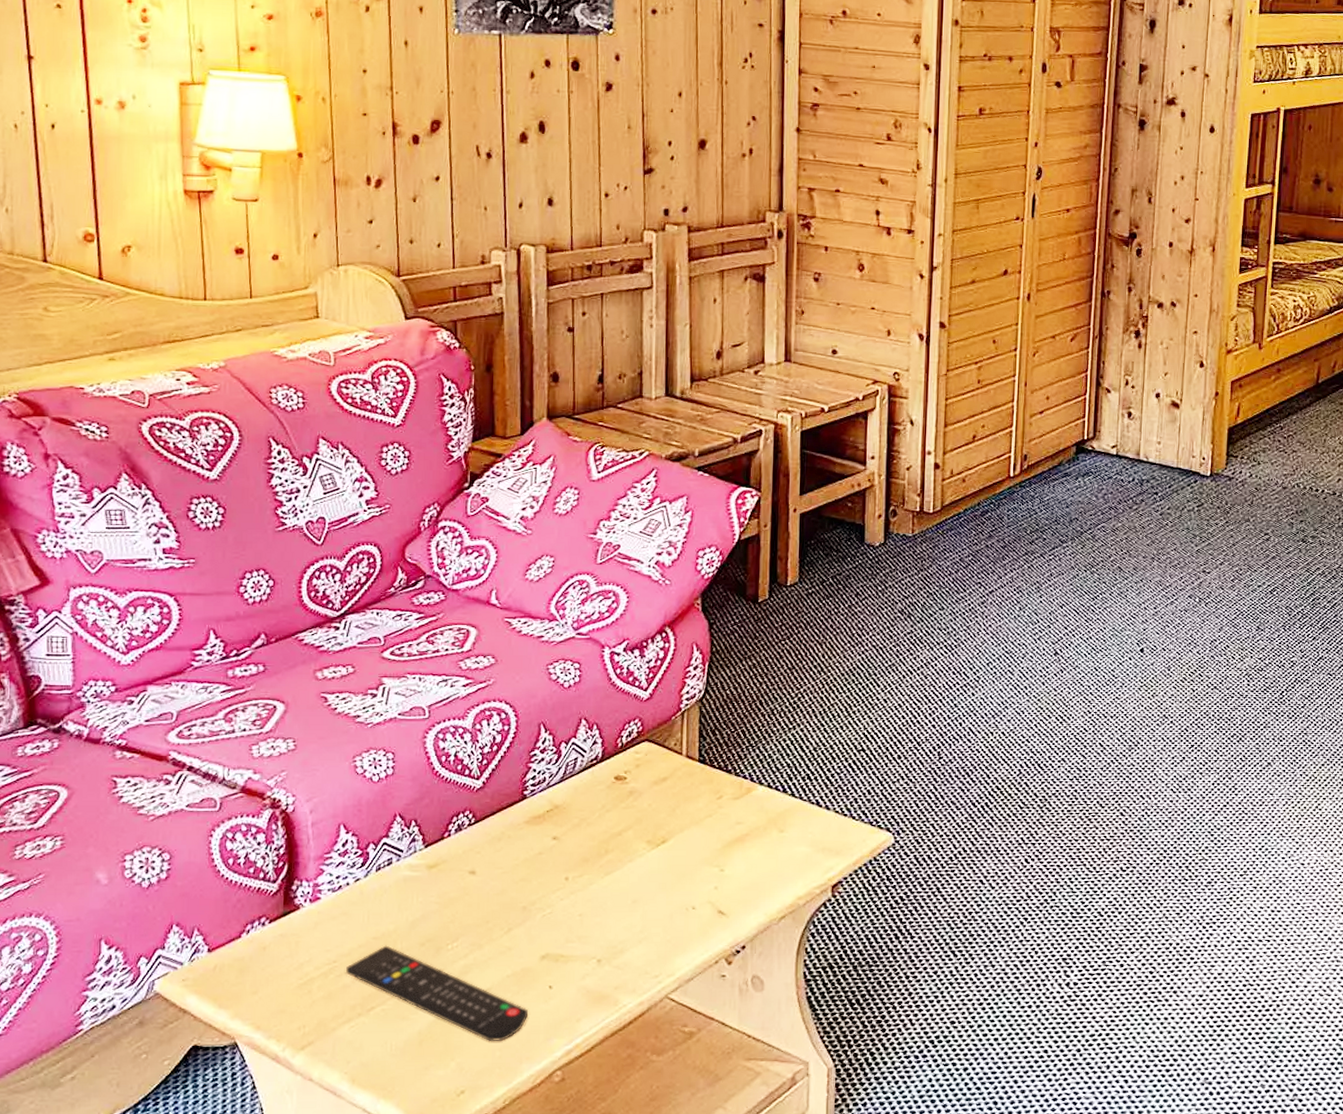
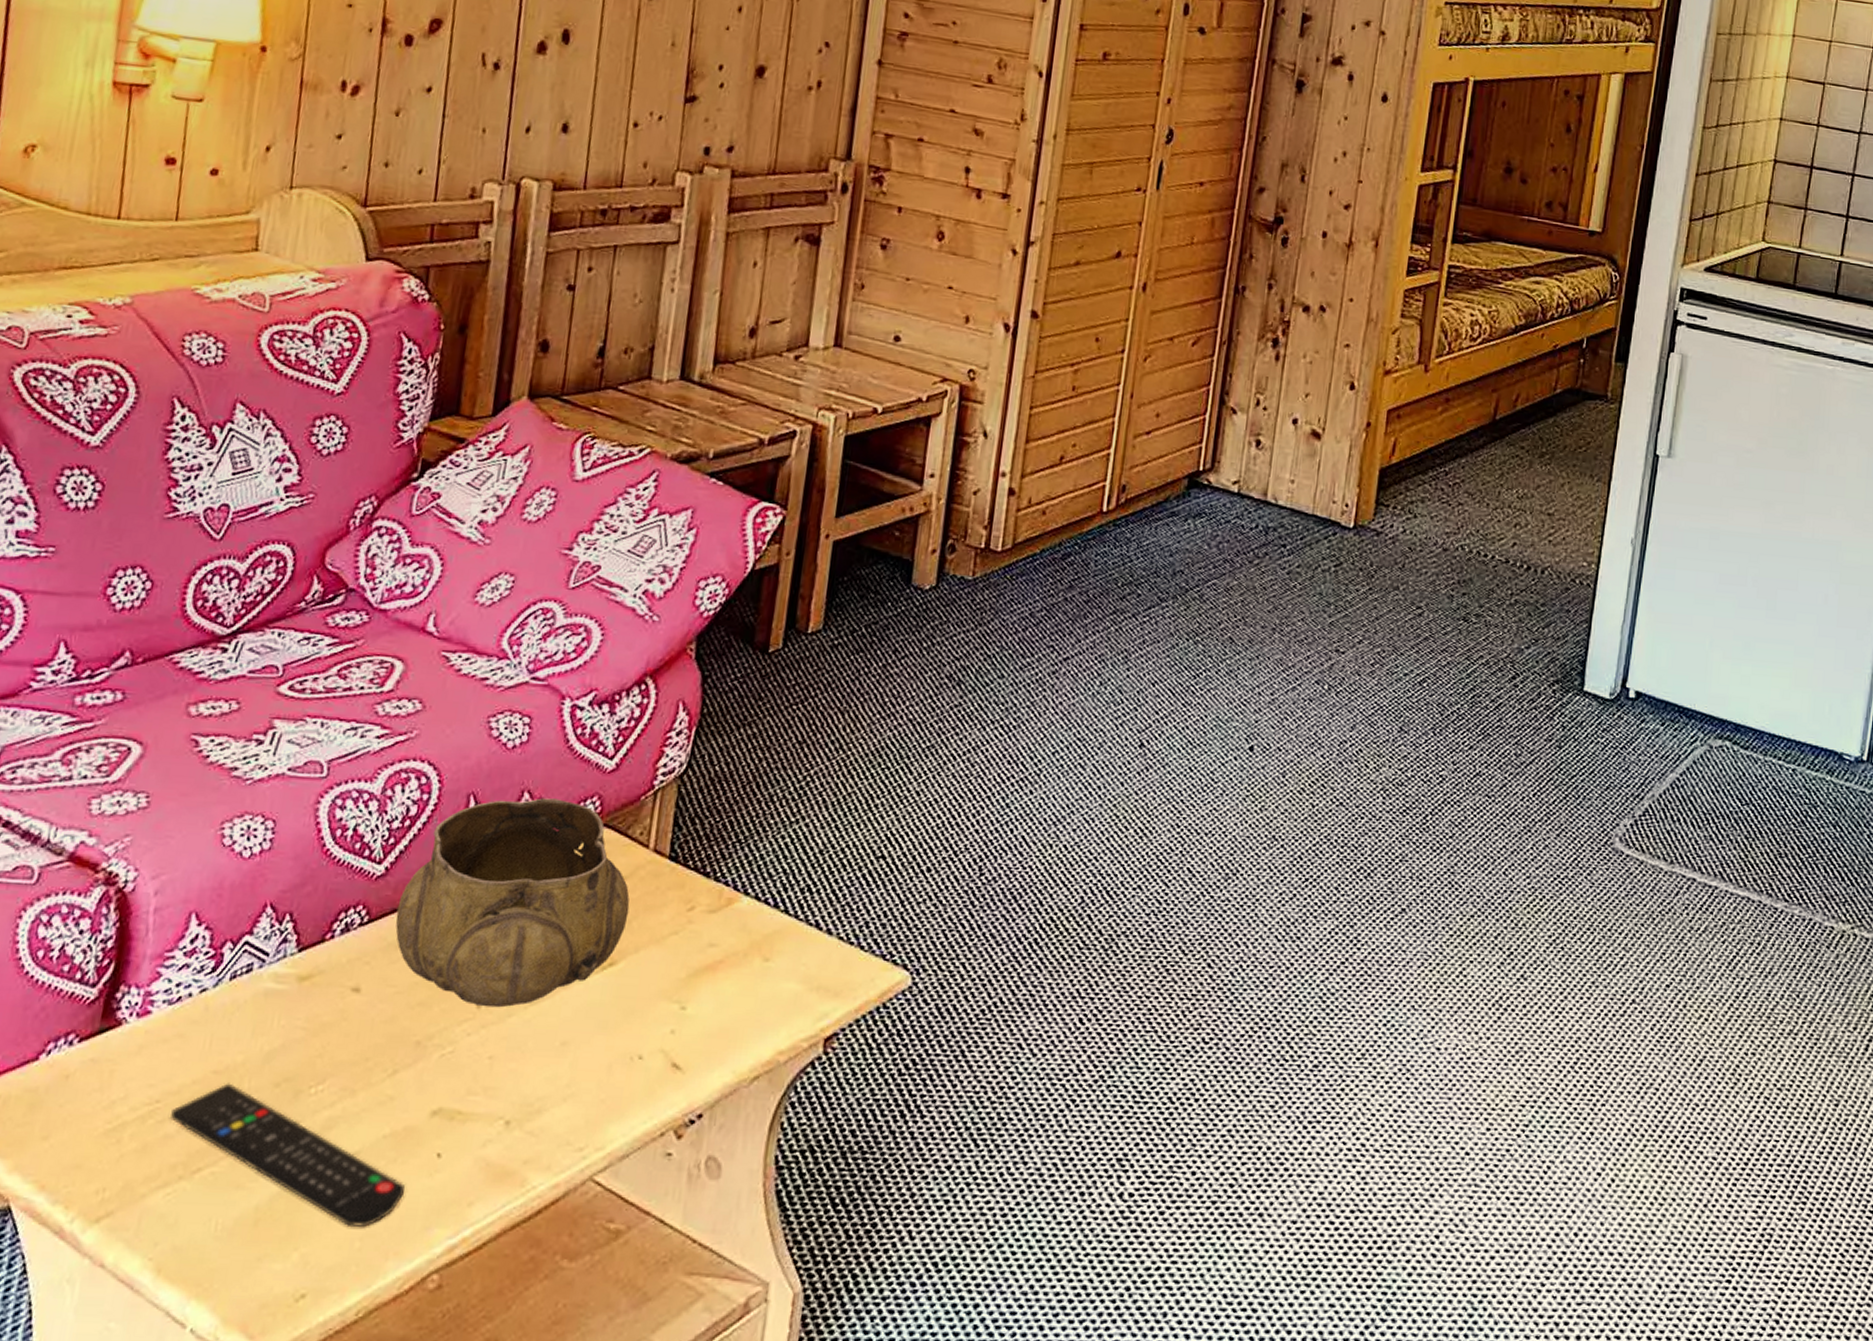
decorative bowl: none [495,723,673,879] -> present [395,798,630,1008]

